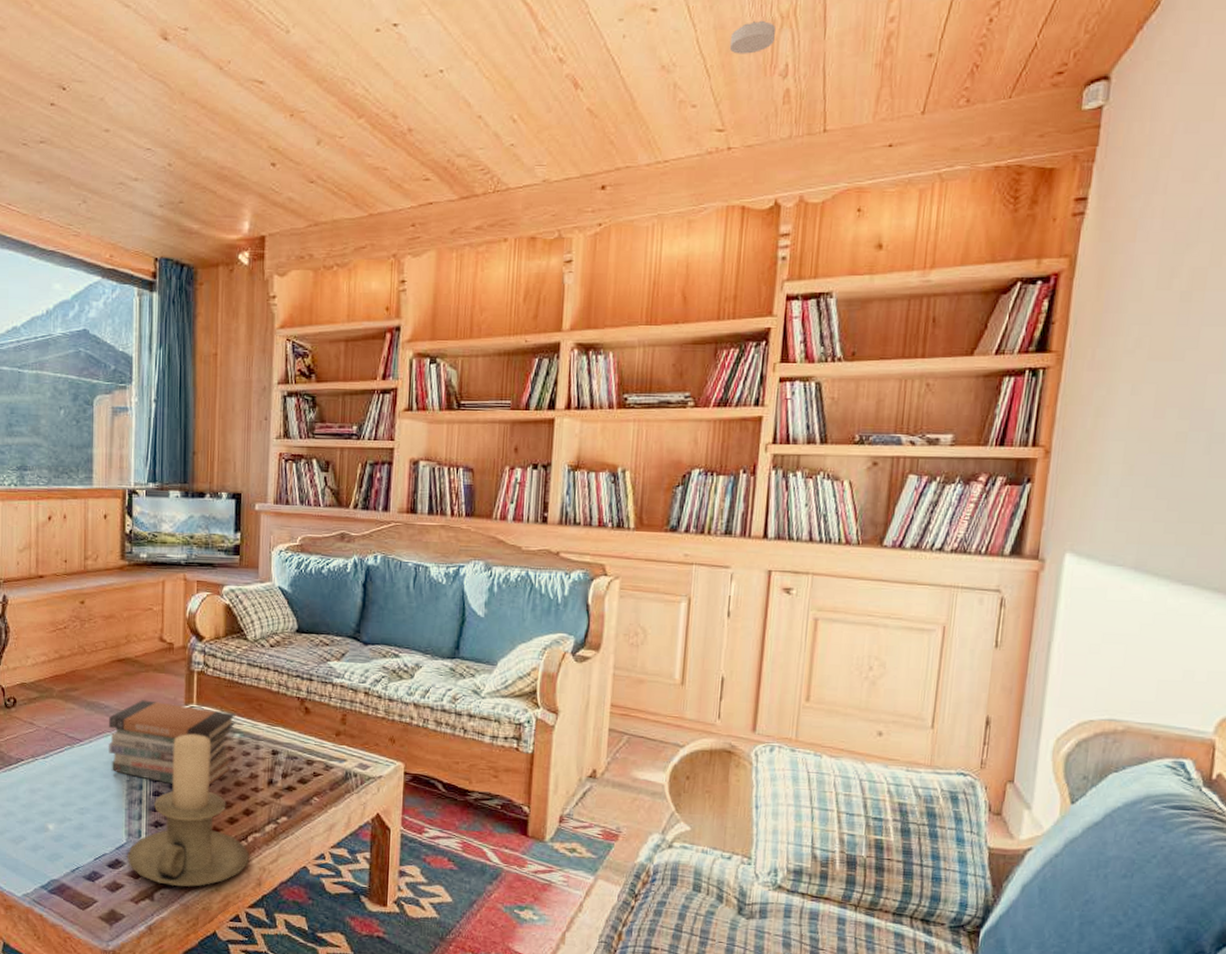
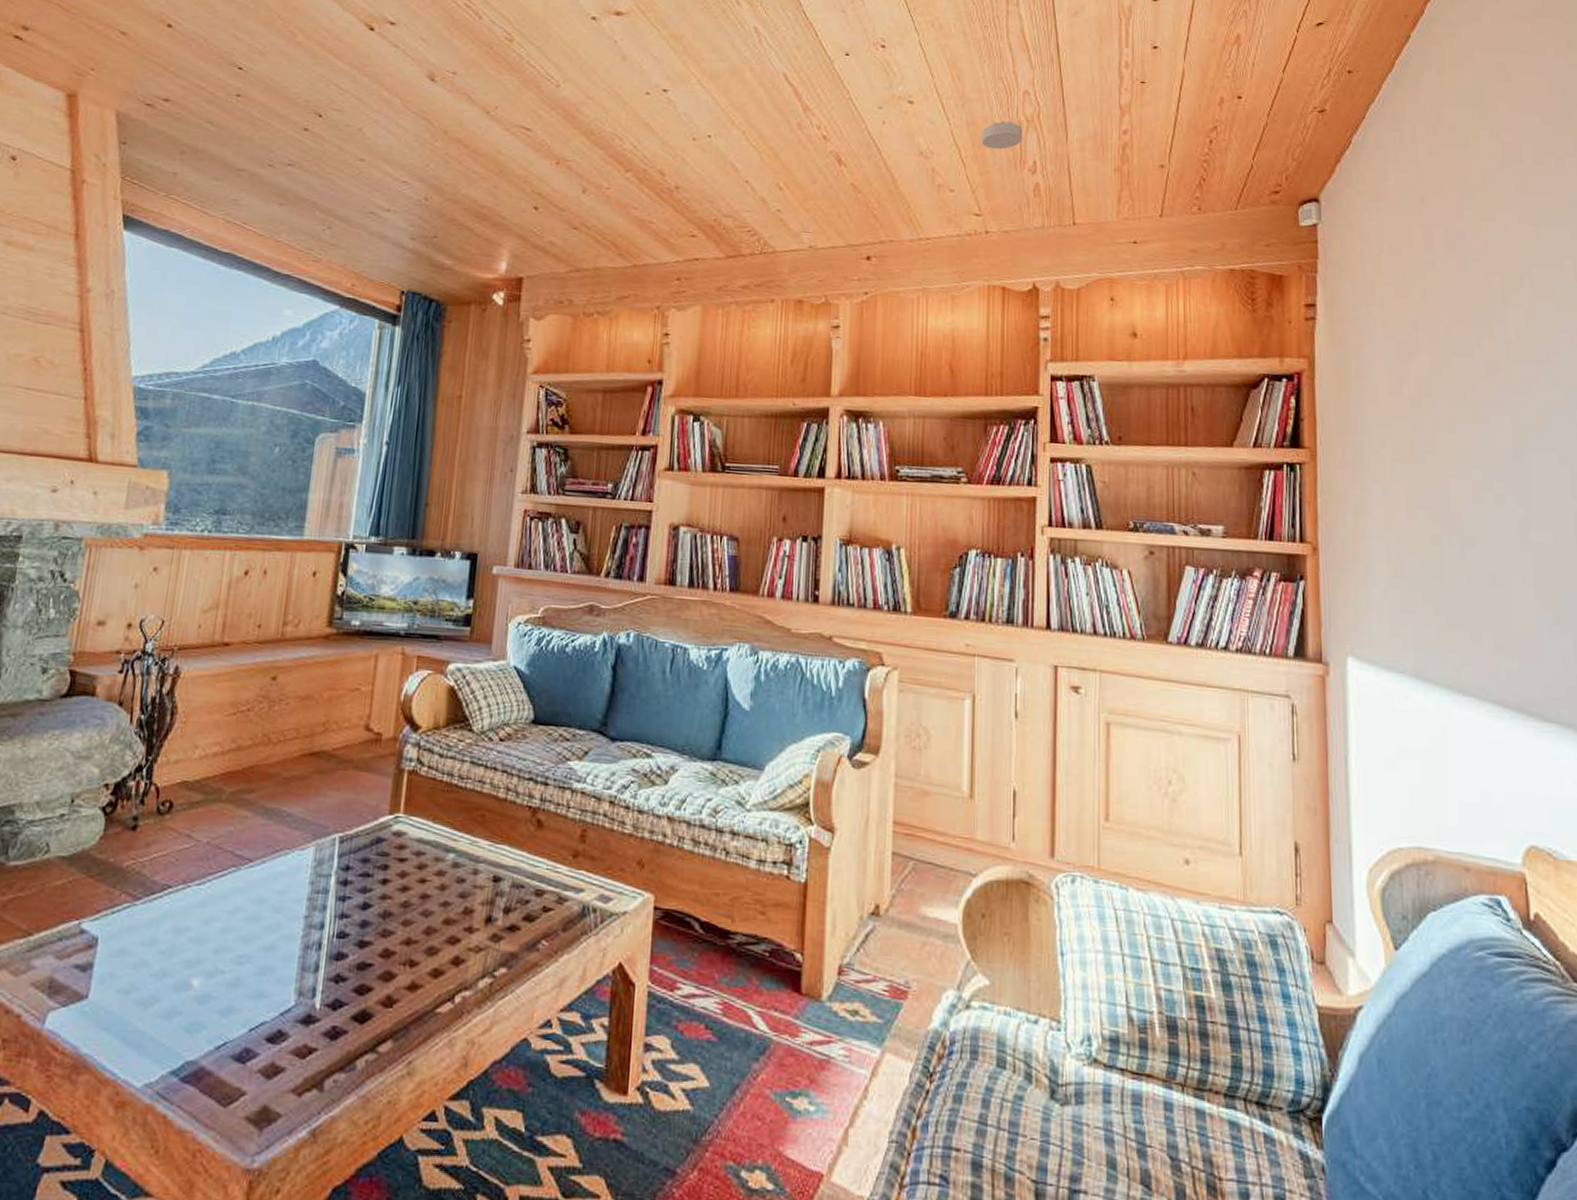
book stack: present [107,700,236,785] -> none [284,806,453,923]
candle holder: present [127,734,250,887] -> none [293,853,456,1071]

